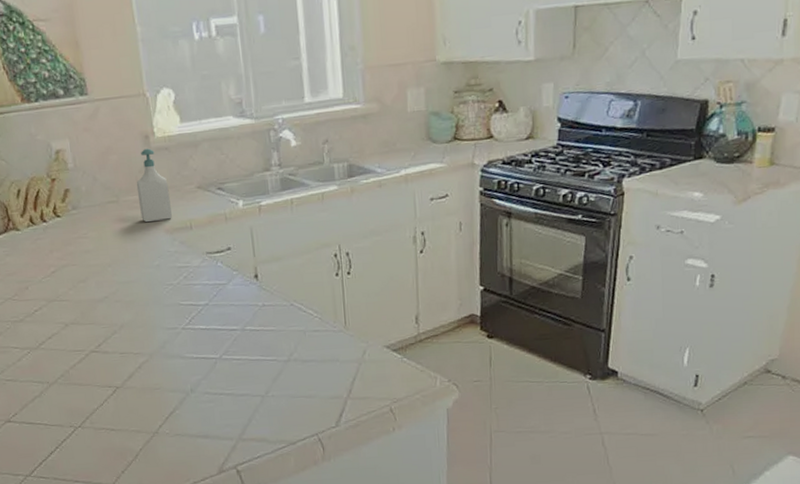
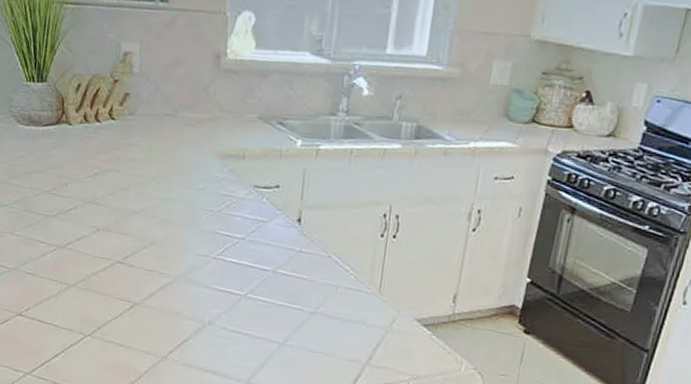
soap bottle: present [136,148,172,222] -> none [195,68,230,145]

